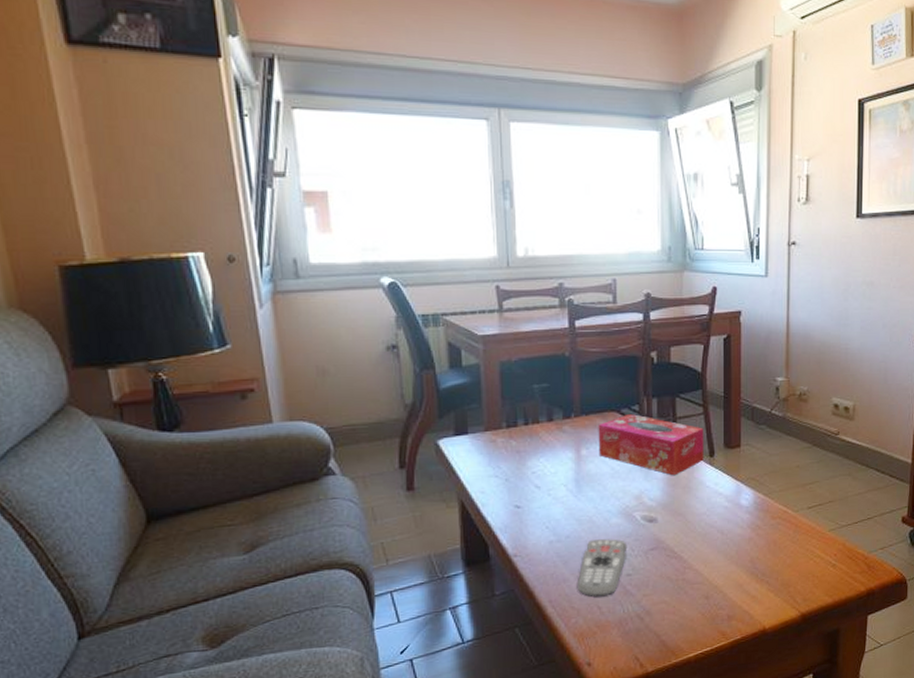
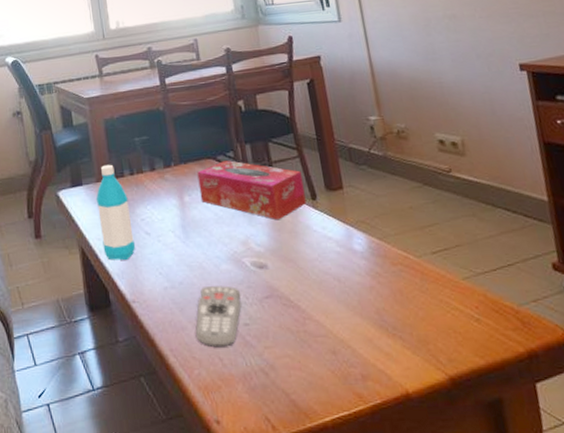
water bottle: none [482,412,523,514] -> present [95,164,136,260]

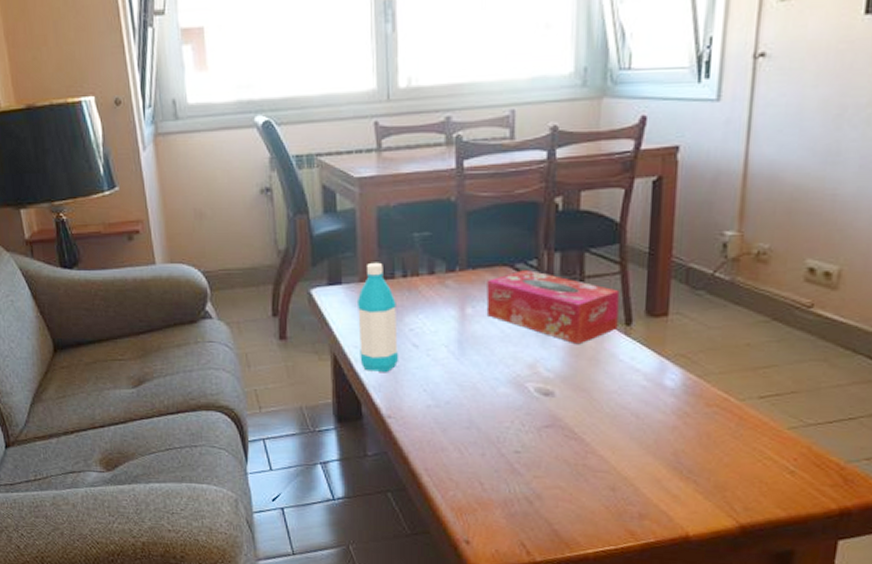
remote control: present [196,285,241,348] -> none [458,409,517,472]

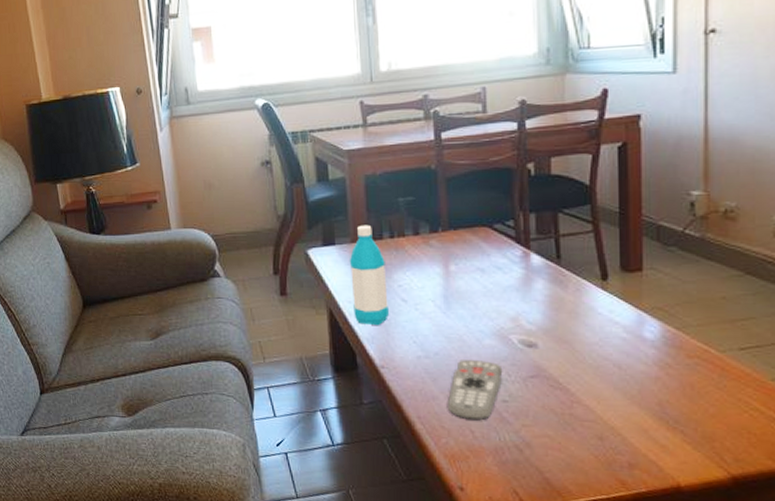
remote control: none [458,409,517,472] -> present [448,360,503,421]
tissue box: present [486,269,620,345] -> none [468,229,594,299]

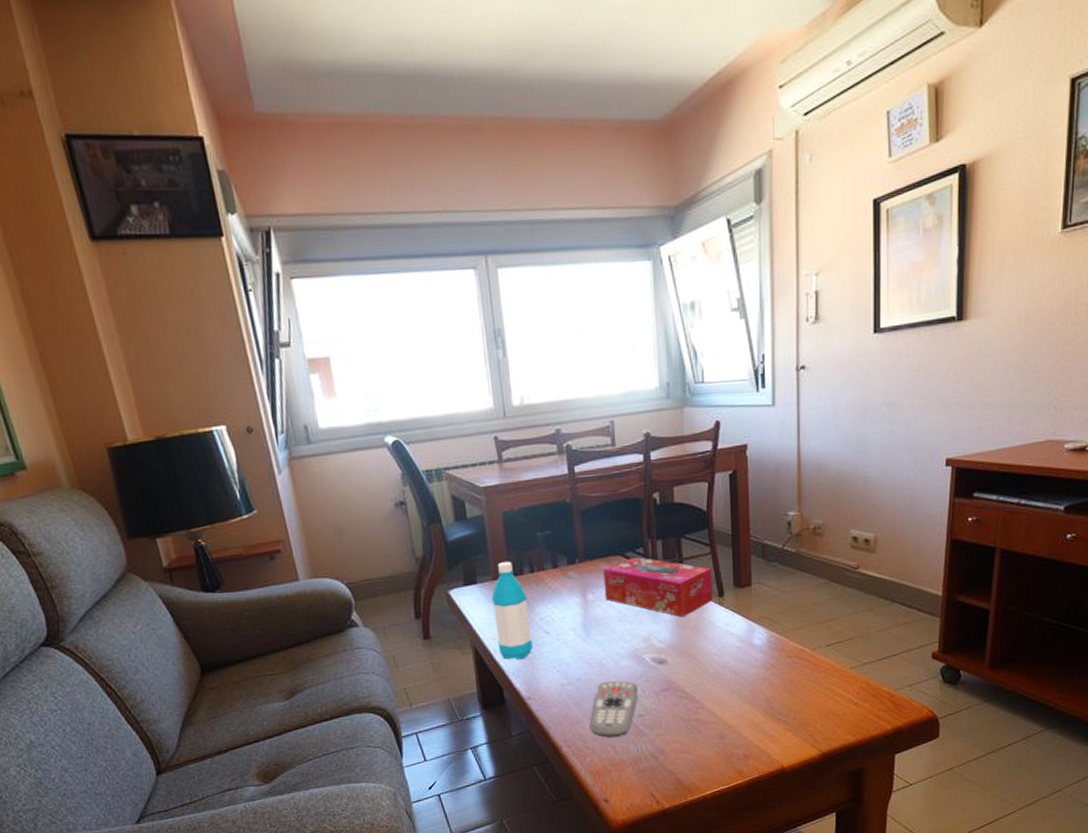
tissue box: none [468,229,594,299] -> present [603,556,713,617]

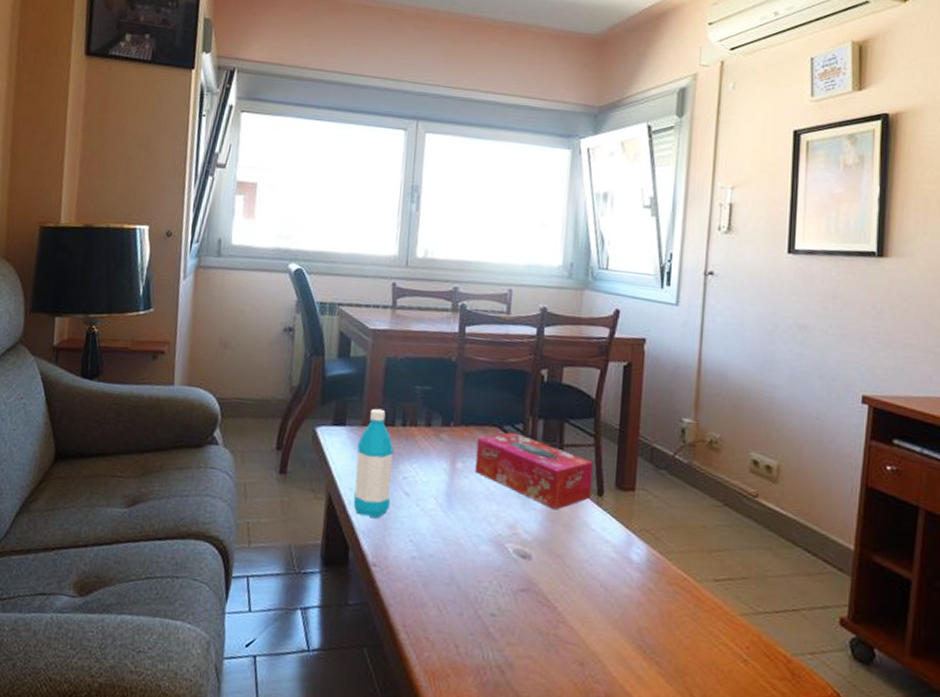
remote control: present [591,681,638,737] -> none [435,565,495,635]

